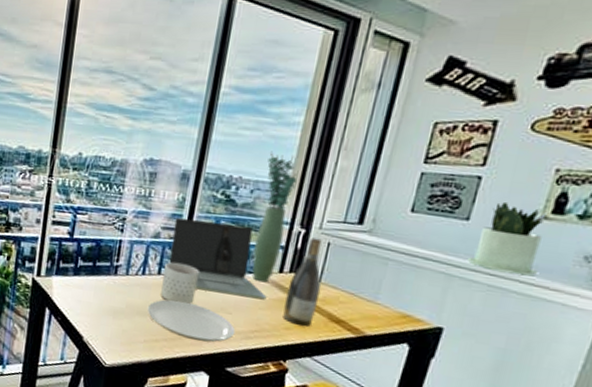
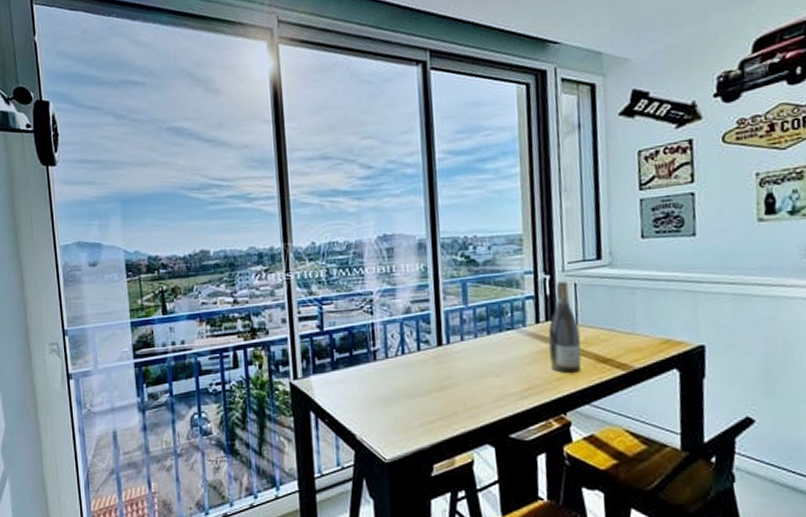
plate: present [147,299,236,343] -> none [415,373,509,413]
mug: present [161,262,199,304] -> none [423,334,461,377]
laptop: present [169,218,267,300] -> none [422,284,531,358]
vase: present [252,151,297,283] -> none [496,205,532,337]
planter: present [466,201,550,277] -> none [705,209,771,280]

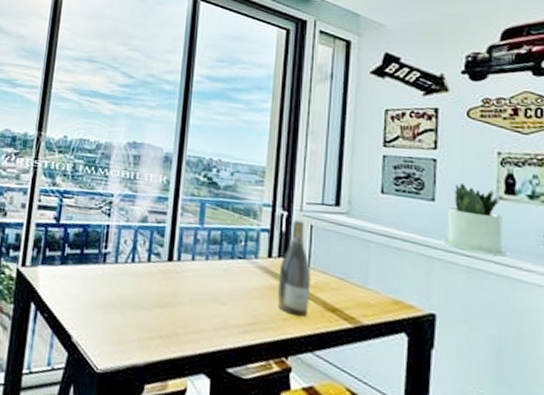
planter: none [705,209,771,280] -> present [441,182,508,257]

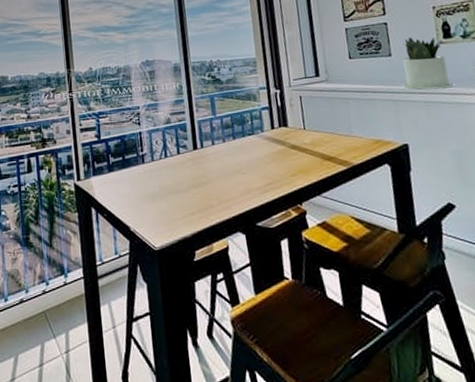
wine bottle: present [278,220,311,317] -> none [282,94,311,171]

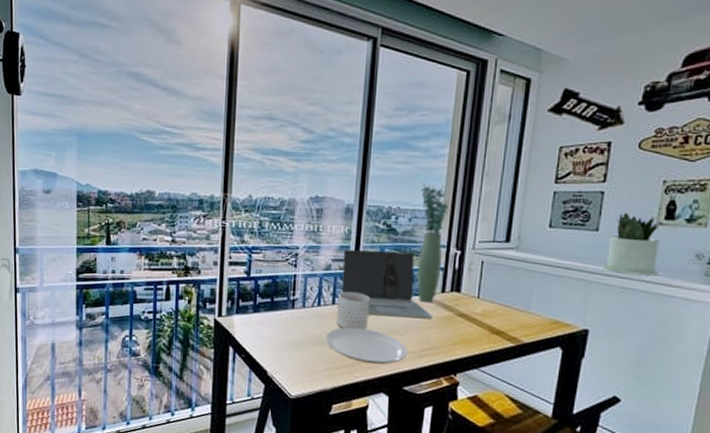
plate: none [177,172,254,206] -> present [325,327,408,365]
laptop: none [179,98,269,159] -> present [341,250,433,319]
mug: none [181,140,213,176] -> present [337,291,370,330]
vase: none [234,35,268,141] -> present [417,182,449,303]

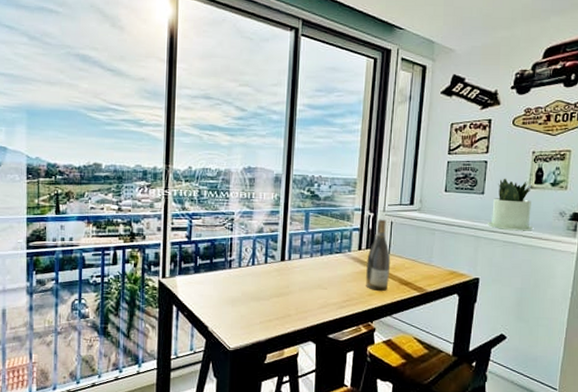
plate: present [325,327,408,365] -> none [259,283,332,316]
mug: present [337,291,370,330] -> none [269,251,297,286]
laptop: present [341,250,433,319] -> none [273,214,352,274]
vase: present [417,182,449,303] -> none [337,153,363,260]
wine bottle: none [449,258,480,341] -> present [366,219,391,292]

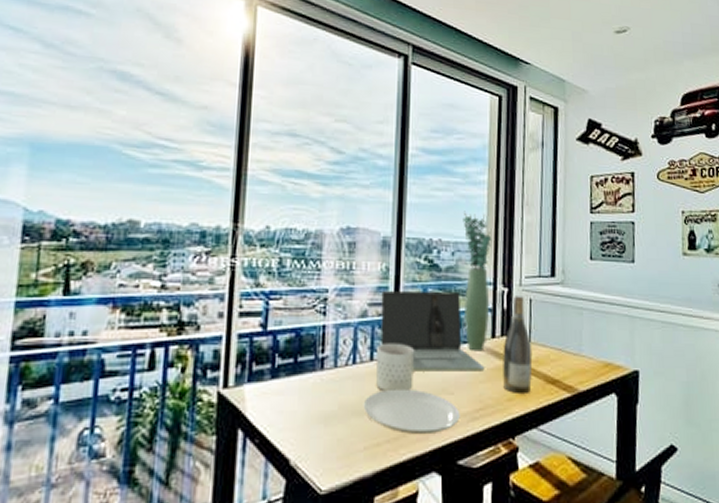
plate: none [259,283,332,316] -> present [363,388,461,435]
mug: none [269,251,297,286] -> present [376,343,414,392]
laptop: none [273,214,352,274] -> present [380,291,485,371]
vase: none [337,153,363,260] -> present [463,210,492,352]
planter: present [487,178,533,231] -> none [641,242,692,309]

